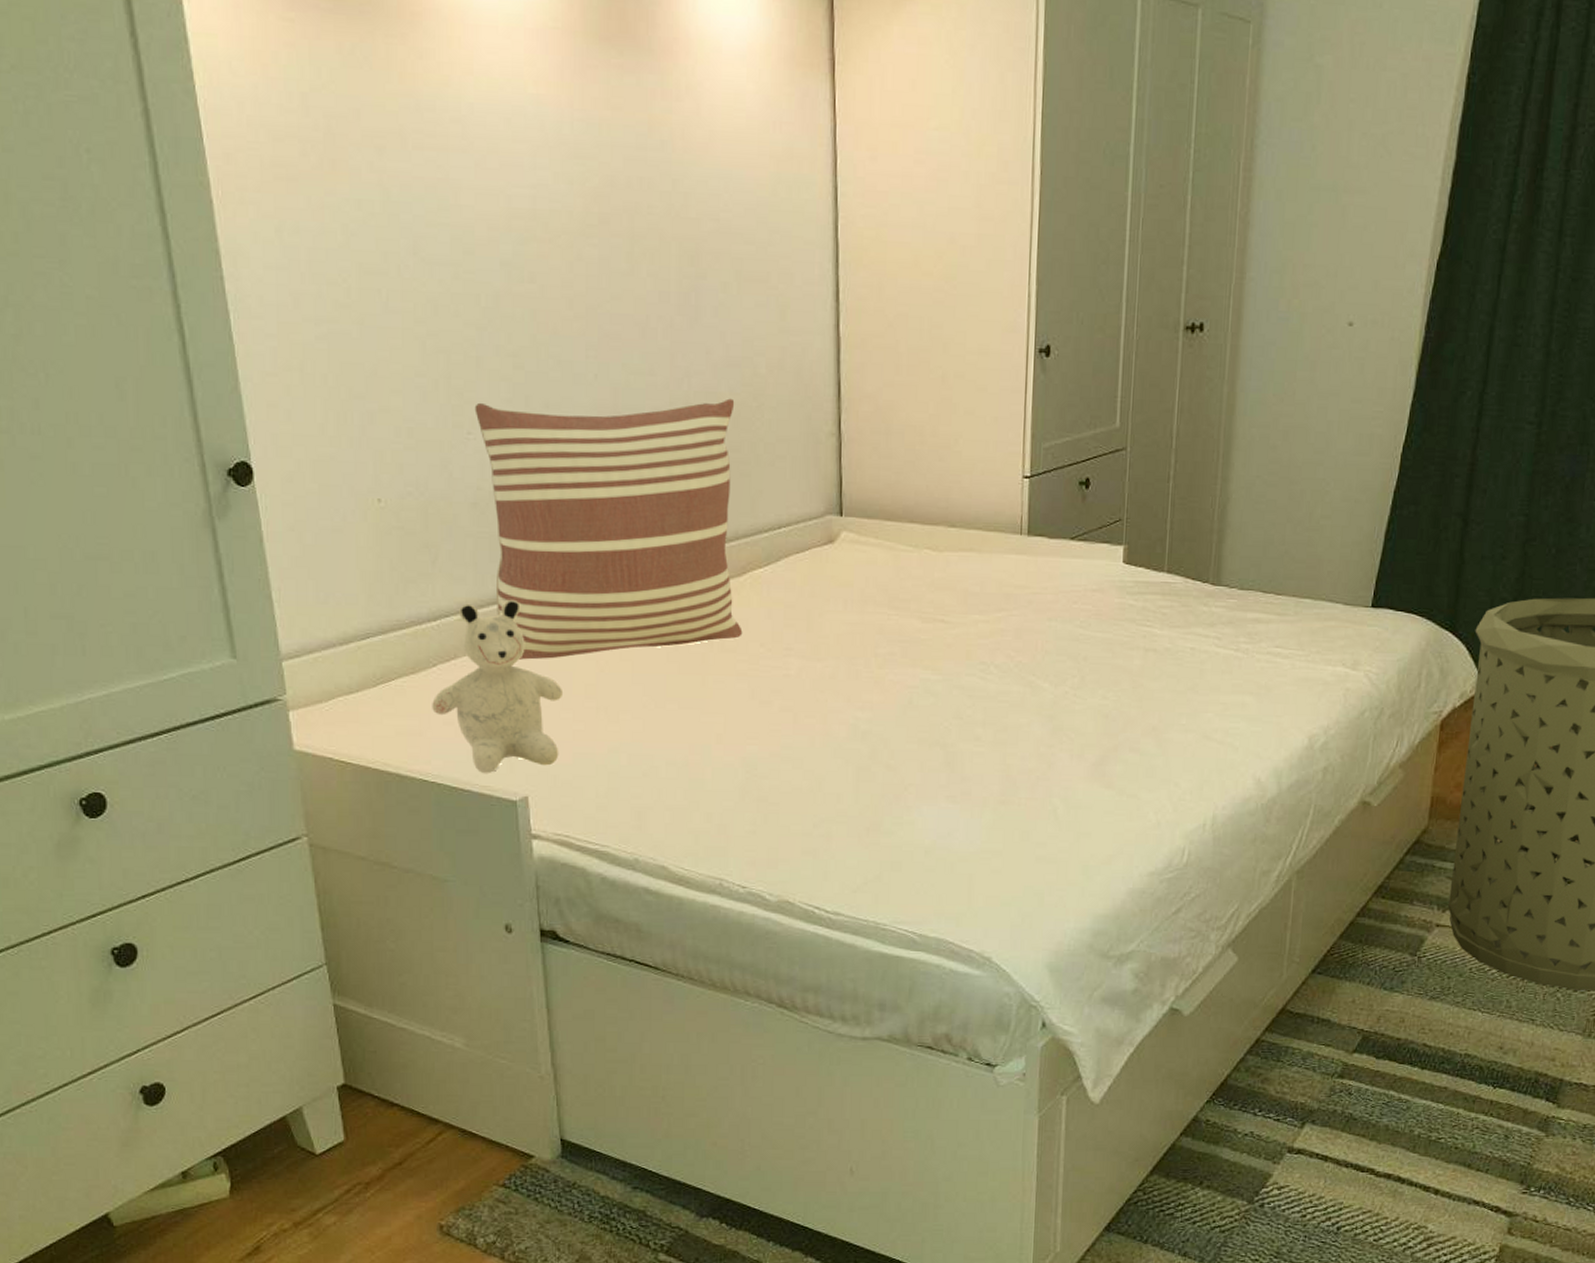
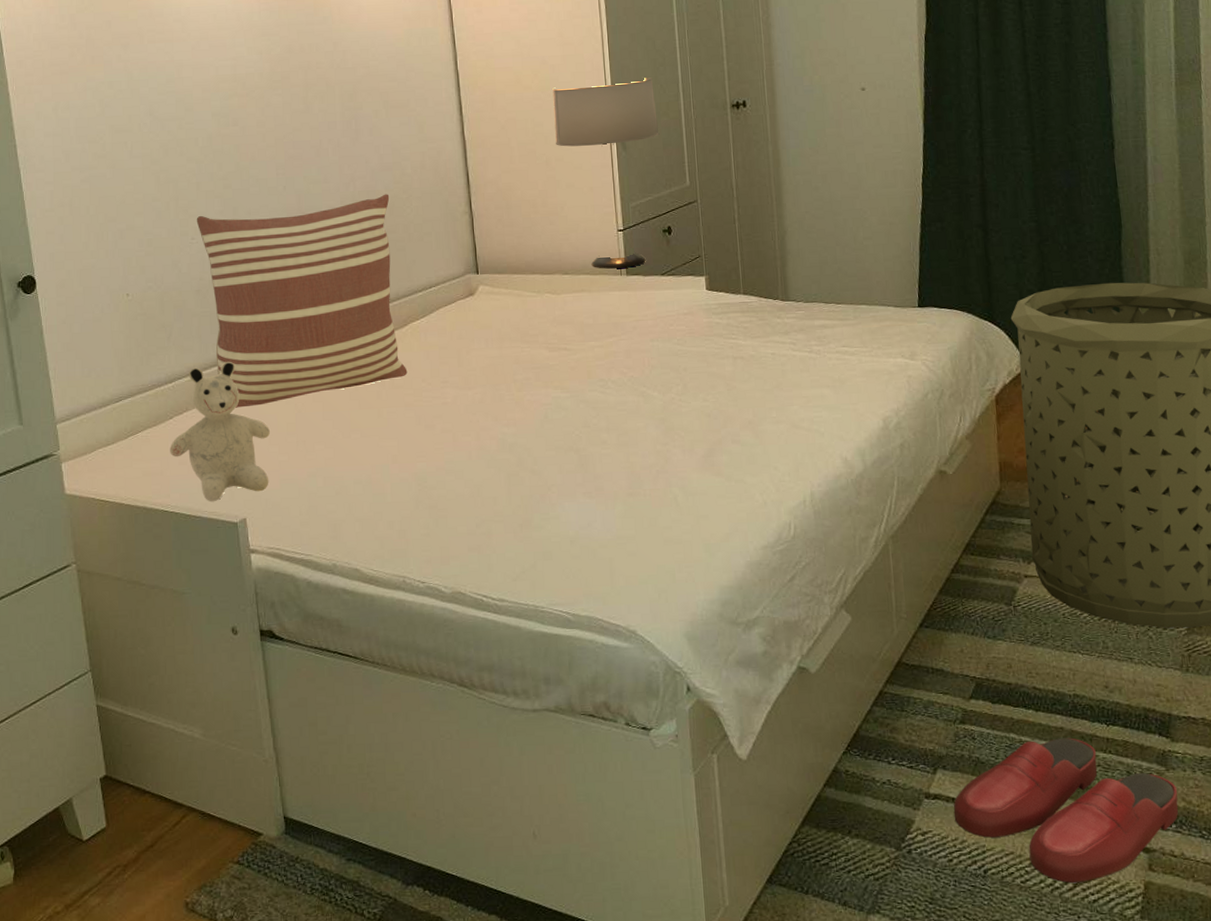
table lamp: none [957,277,1091,527] -> present [552,77,660,270]
slippers: none [1315,1098,1553,1244] -> present [953,737,1179,884]

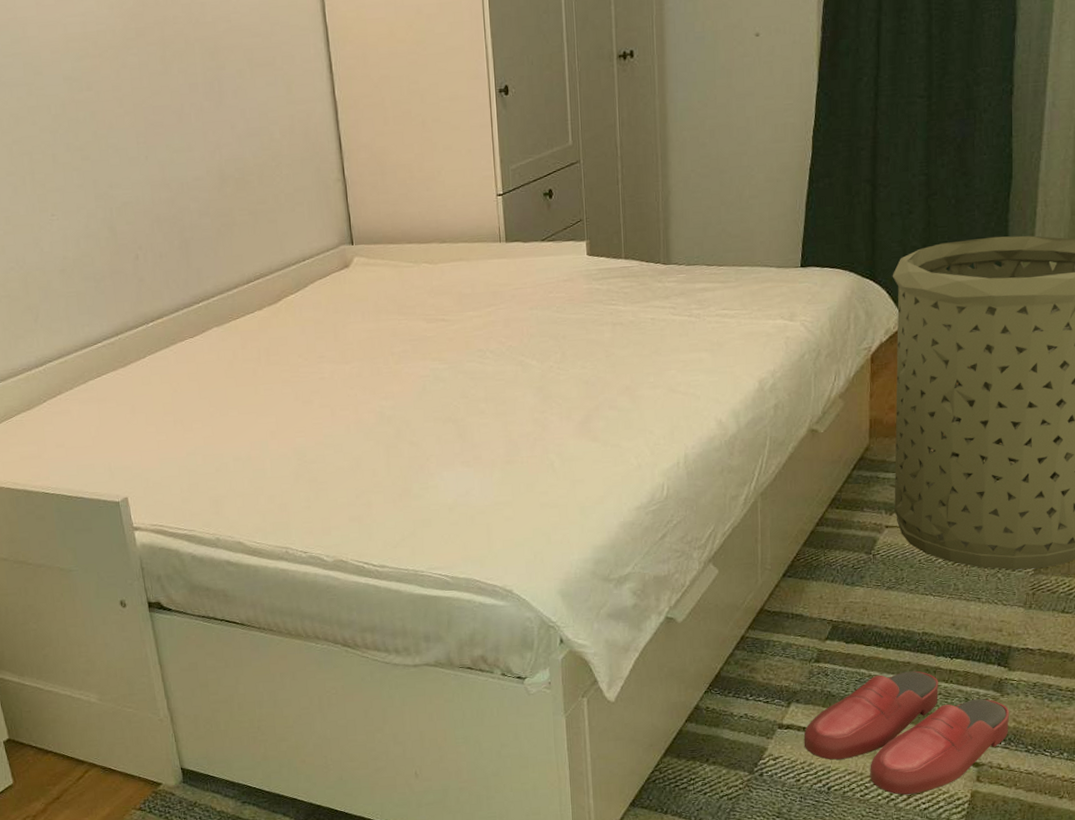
stuffed animal: present [170,361,270,503] -> none [45,342,149,483]
pillow: present [196,194,408,408] -> none [55,161,283,389]
table lamp: present [552,77,660,270] -> none [428,26,542,237]

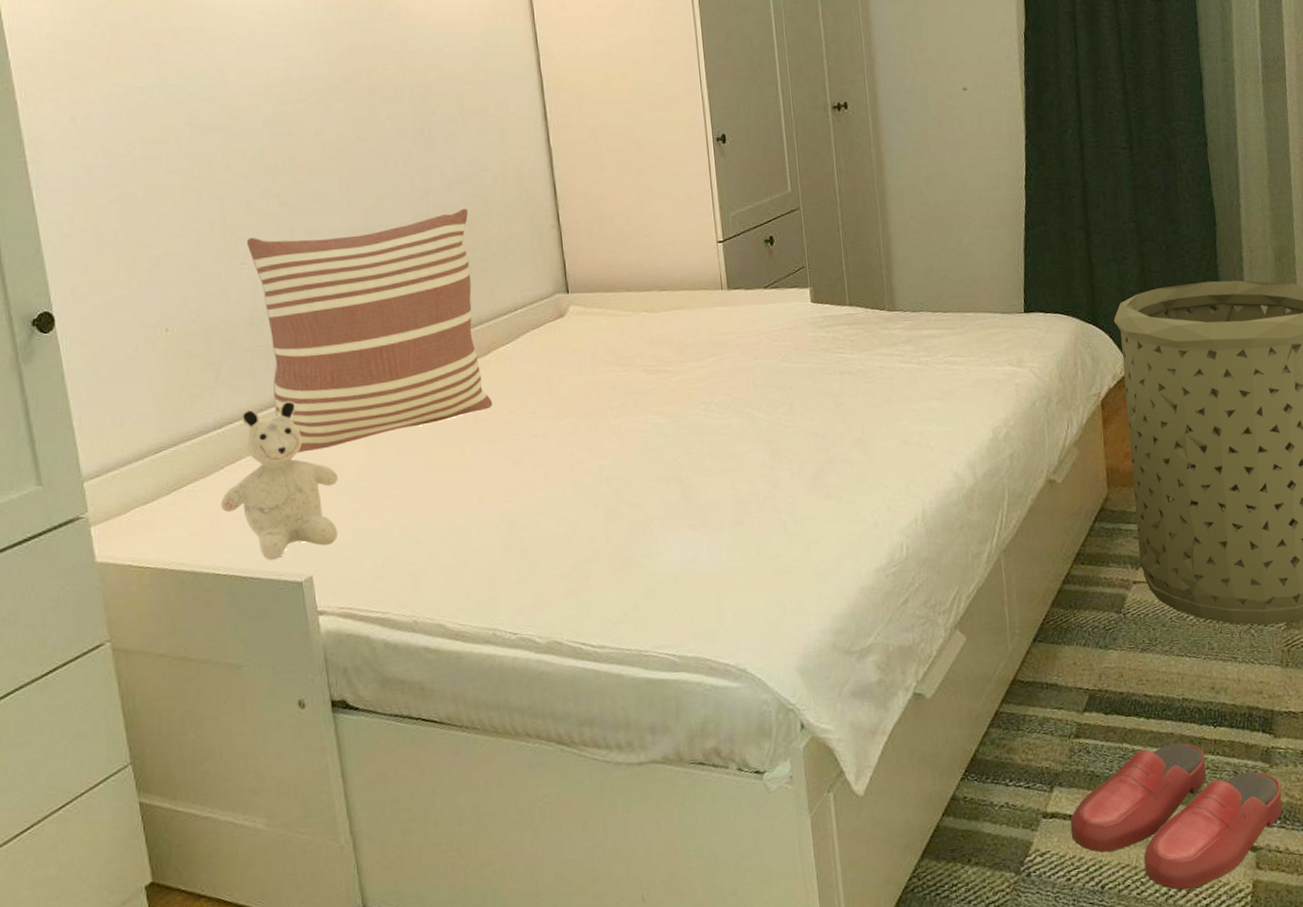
stuffed animal: none [45,342,149,483] -> present [221,400,338,561]
pillow: none [55,161,283,389] -> present [246,208,493,453]

